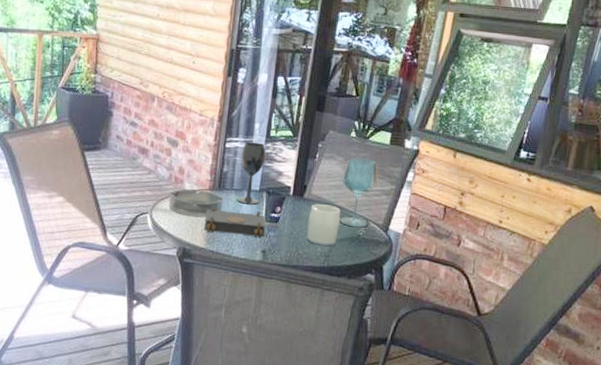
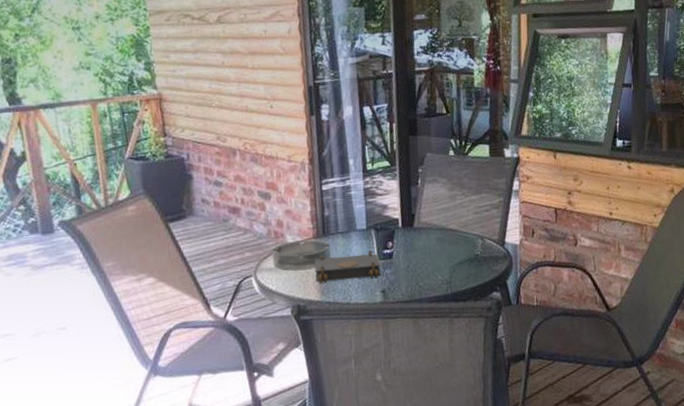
wine glass: present [236,142,266,205] -> none [340,179,369,246]
mug: present [307,204,341,246] -> none [422,229,456,273]
wine glass: present [340,157,379,228] -> none [447,175,486,248]

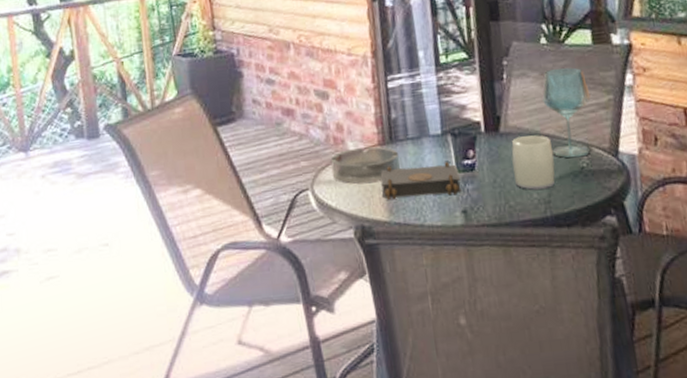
mug: none [422,229,456,273] -> present [511,135,556,190]
wine glass: none [447,175,486,248] -> present [541,67,591,158]

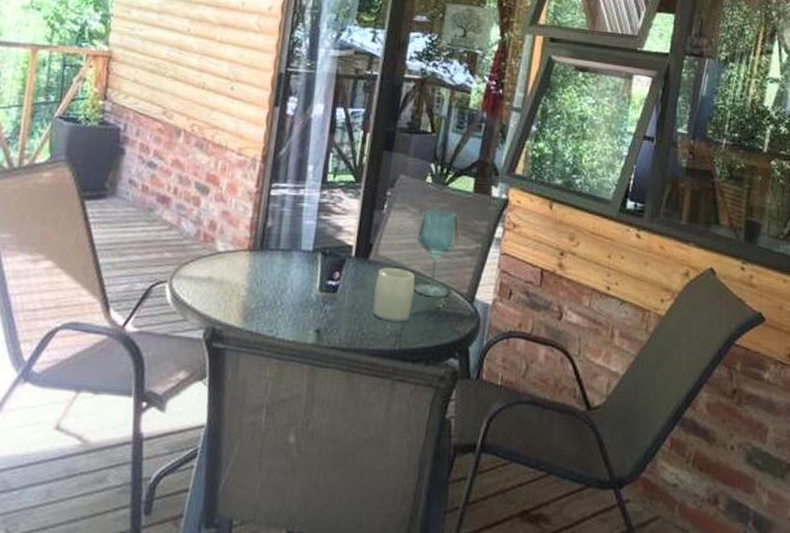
ashtray: present [330,146,400,184] -> none [194,249,266,286]
book: present [380,161,462,200] -> none [241,273,321,314]

